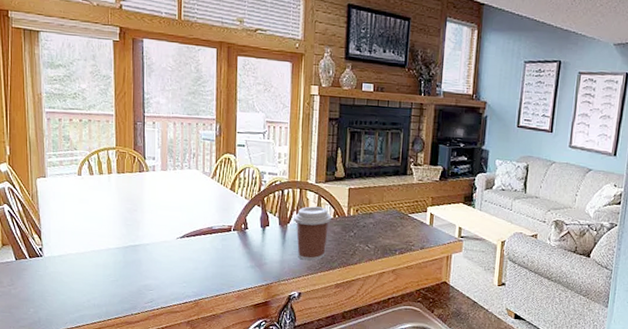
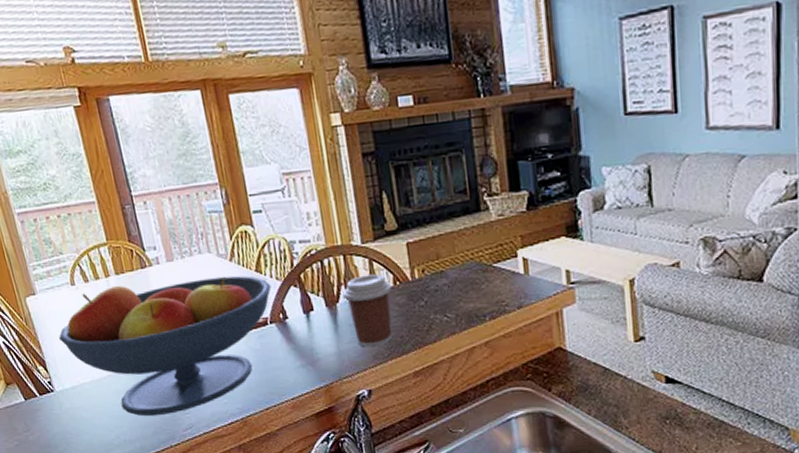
fruit bowl: none [58,181,240,289] -> present [59,276,271,417]

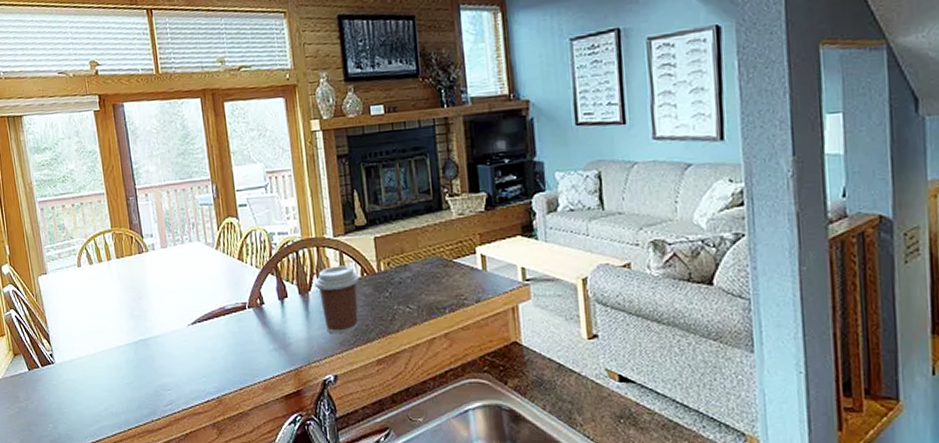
fruit bowl: present [59,276,271,417] -> none [63,263,251,391]

